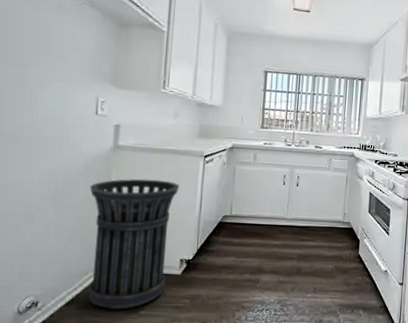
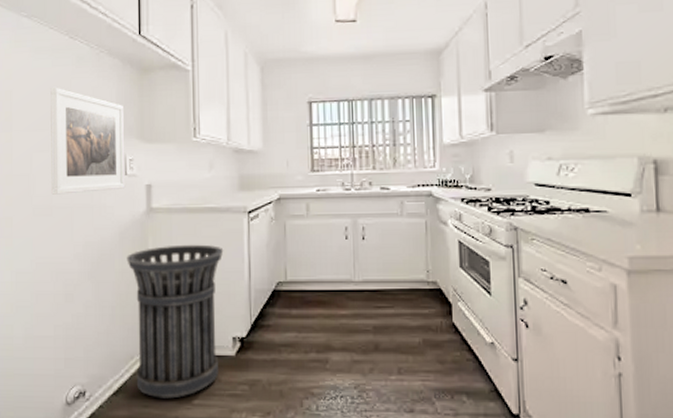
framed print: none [21,28,100,127] -> present [50,87,126,195]

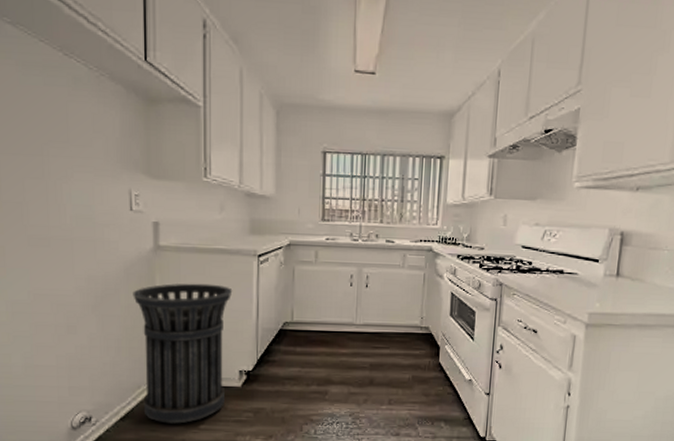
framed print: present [50,87,126,195] -> none [43,108,131,226]

